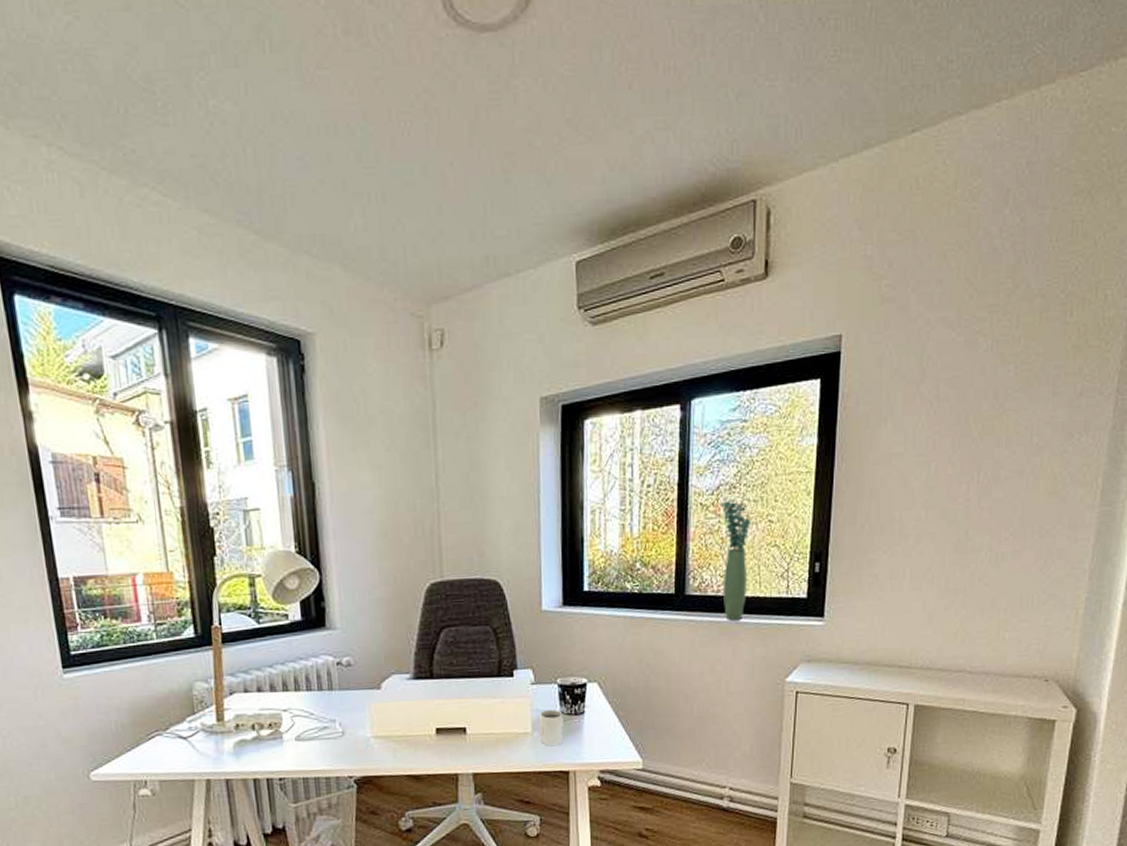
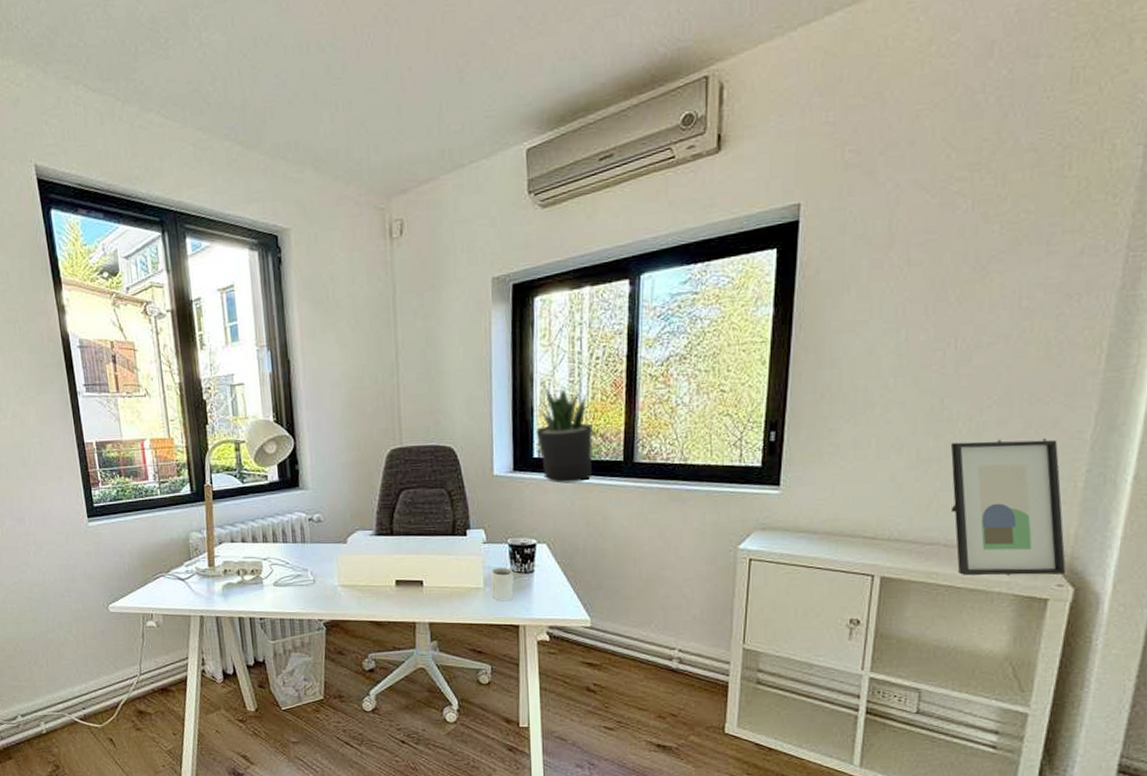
planter: none [587,512,645,618] -> present [536,383,594,484]
vase: present [721,496,752,623] -> none [671,367,703,490]
picture frame: none [974,568,1070,700] -> present [950,438,1066,576]

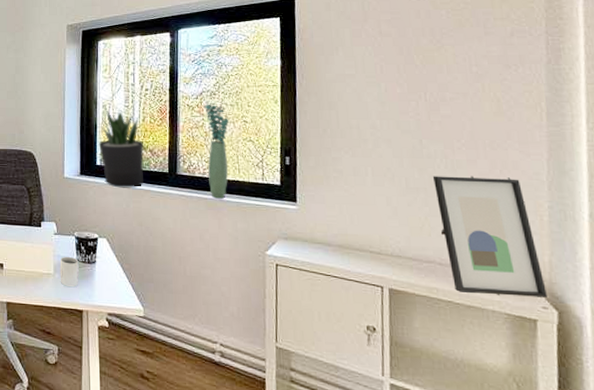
vase: none [671,367,703,490] -> present [204,101,230,200]

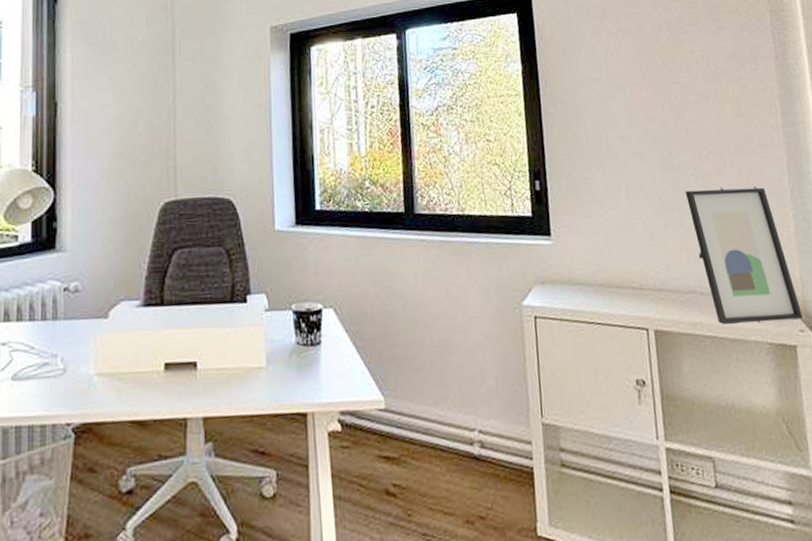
mug: present [60,256,79,288] -> none [273,339,301,384]
planter: present [99,106,144,188] -> none [318,131,375,238]
vase: present [204,101,230,200] -> none [441,117,474,242]

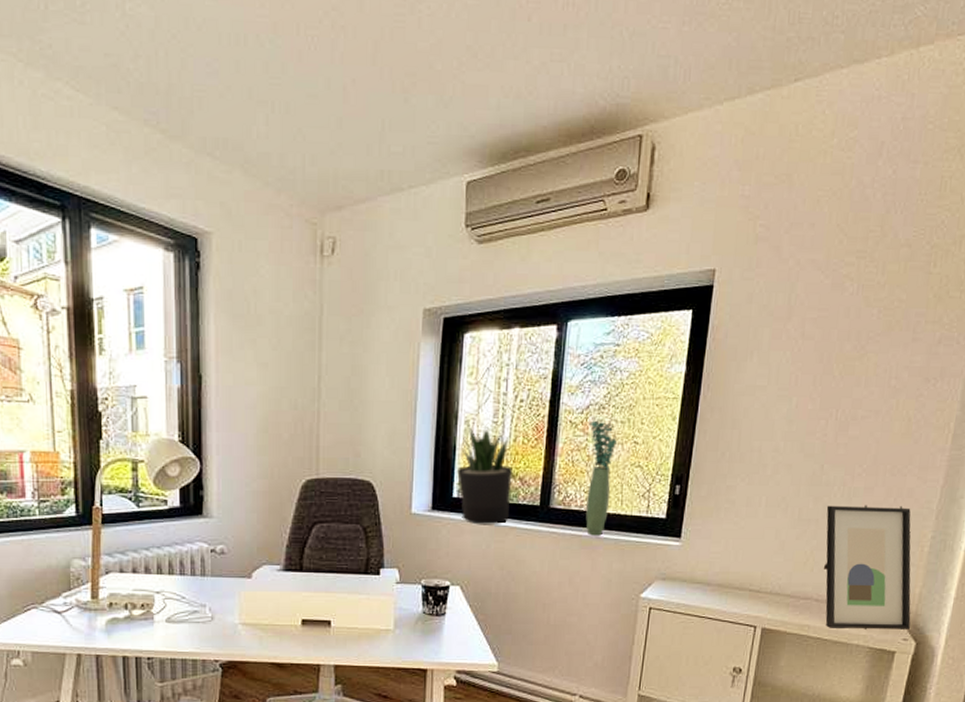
planter: none [318,131,375,238] -> present [457,422,514,525]
vase: none [441,117,474,242] -> present [585,416,618,537]

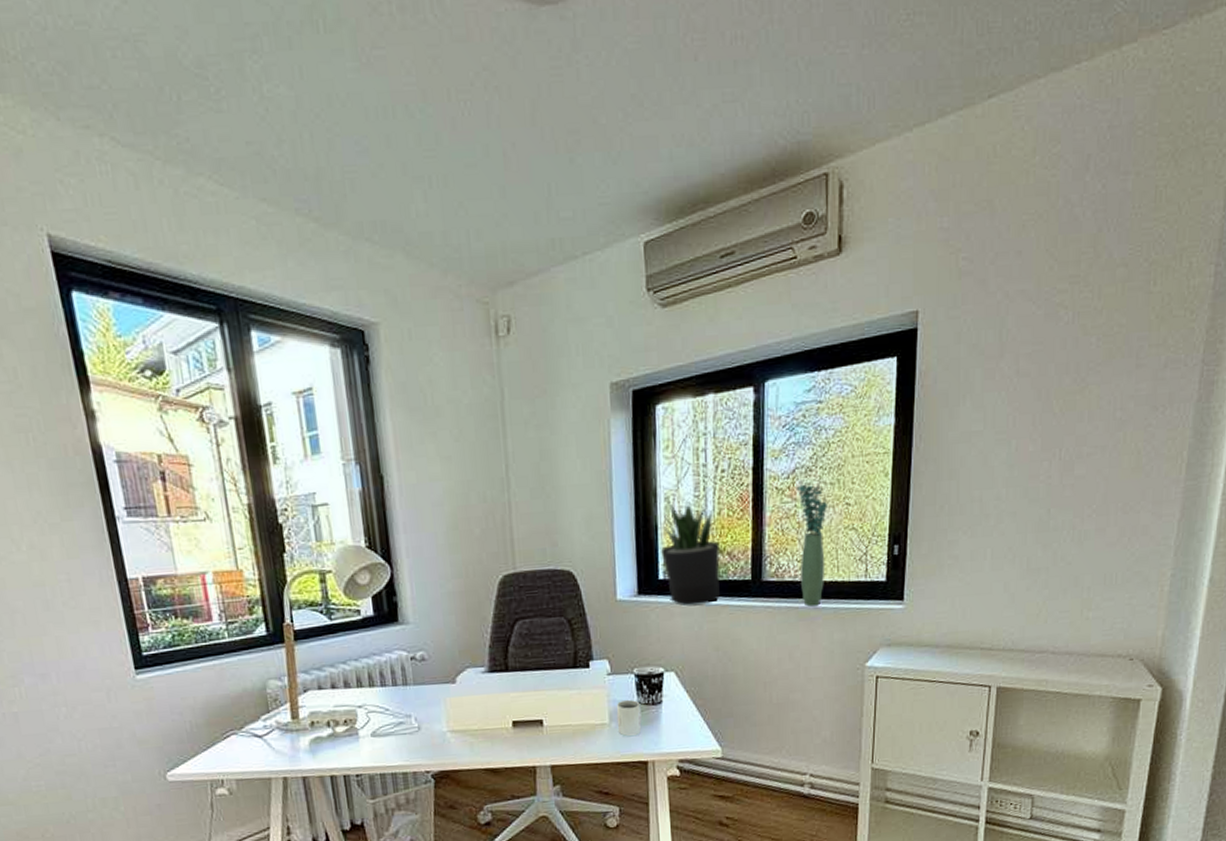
mug: none [401,608,425,644] -> present [616,699,642,737]
picture frame: present [824,504,911,629] -> none [1056,545,1155,681]

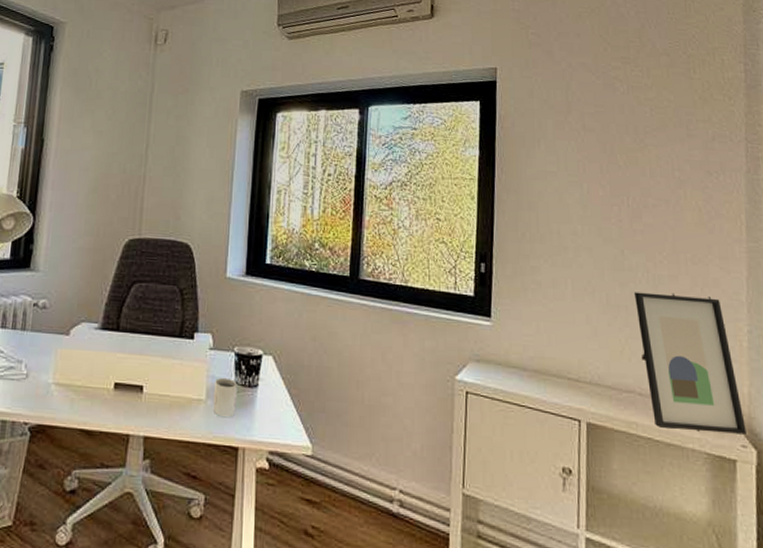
planter: present [661,499,721,607] -> none [270,192,323,294]
vase: present [797,480,829,608] -> none [394,192,421,312]
picture frame: none [1056,545,1155,681] -> present [633,292,746,435]

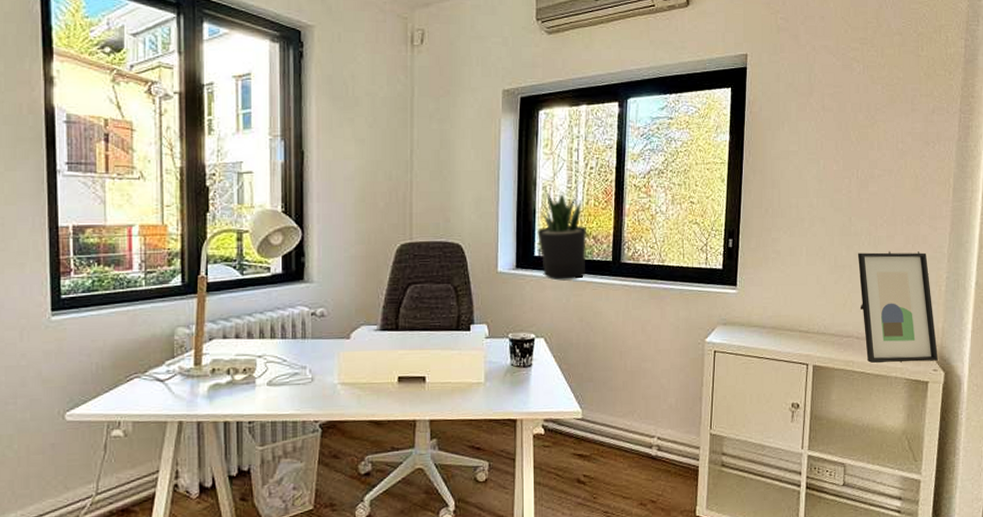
mug: present [213,377,237,418] -> none [491,361,513,396]
planter: none [270,192,323,294] -> present [538,188,587,281]

